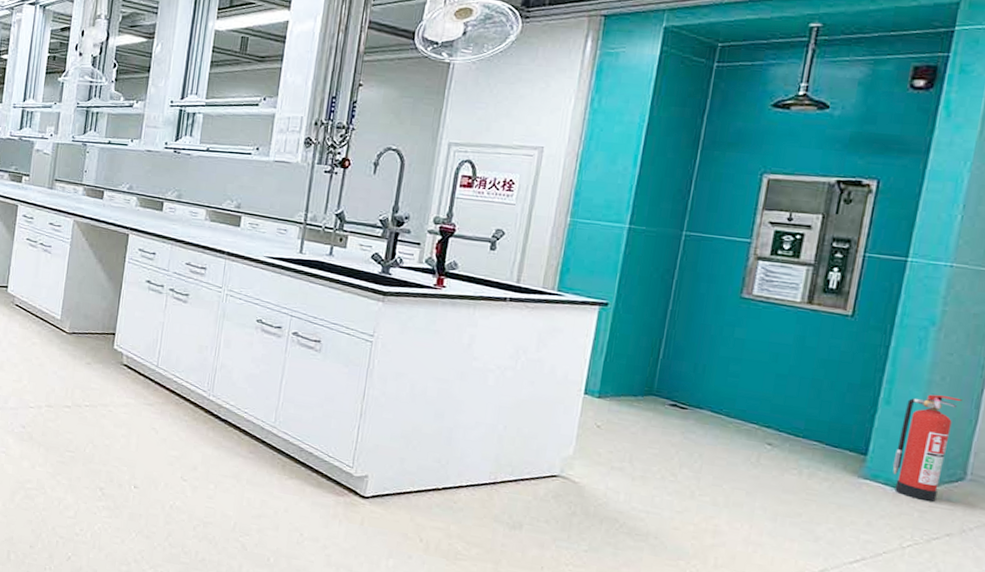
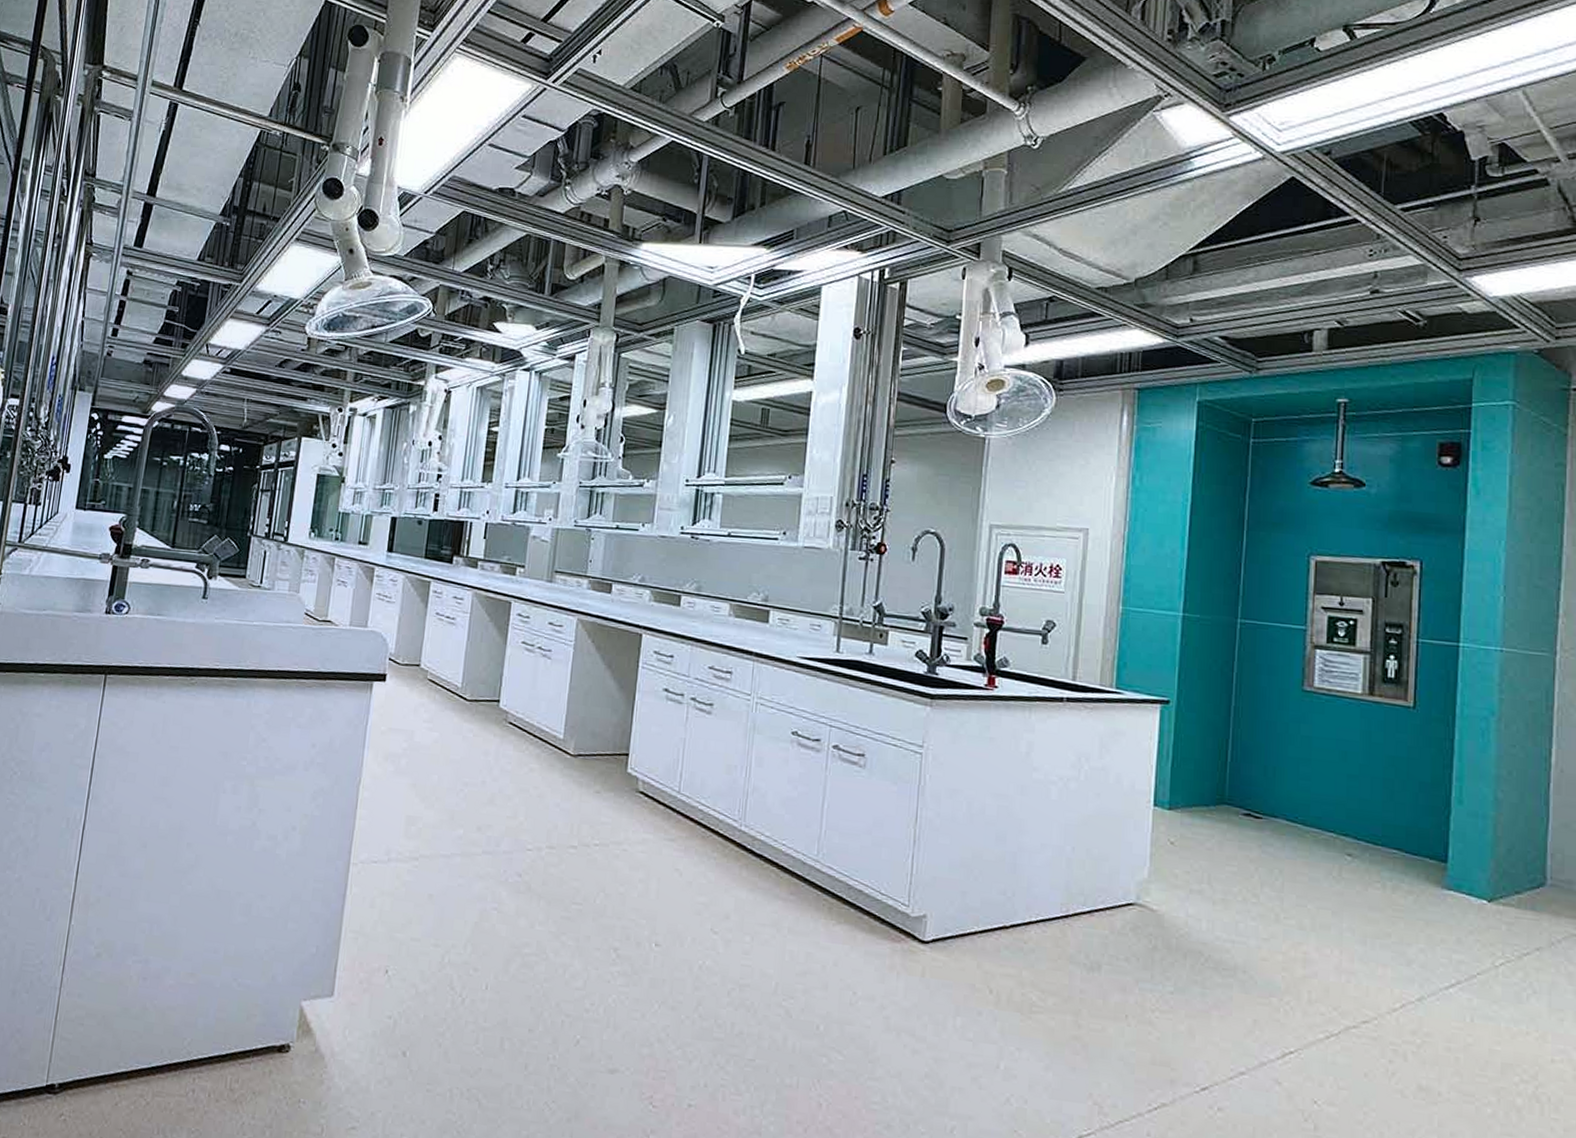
fire extinguisher: present [892,394,962,503] -> none [1473,791,1531,913]

